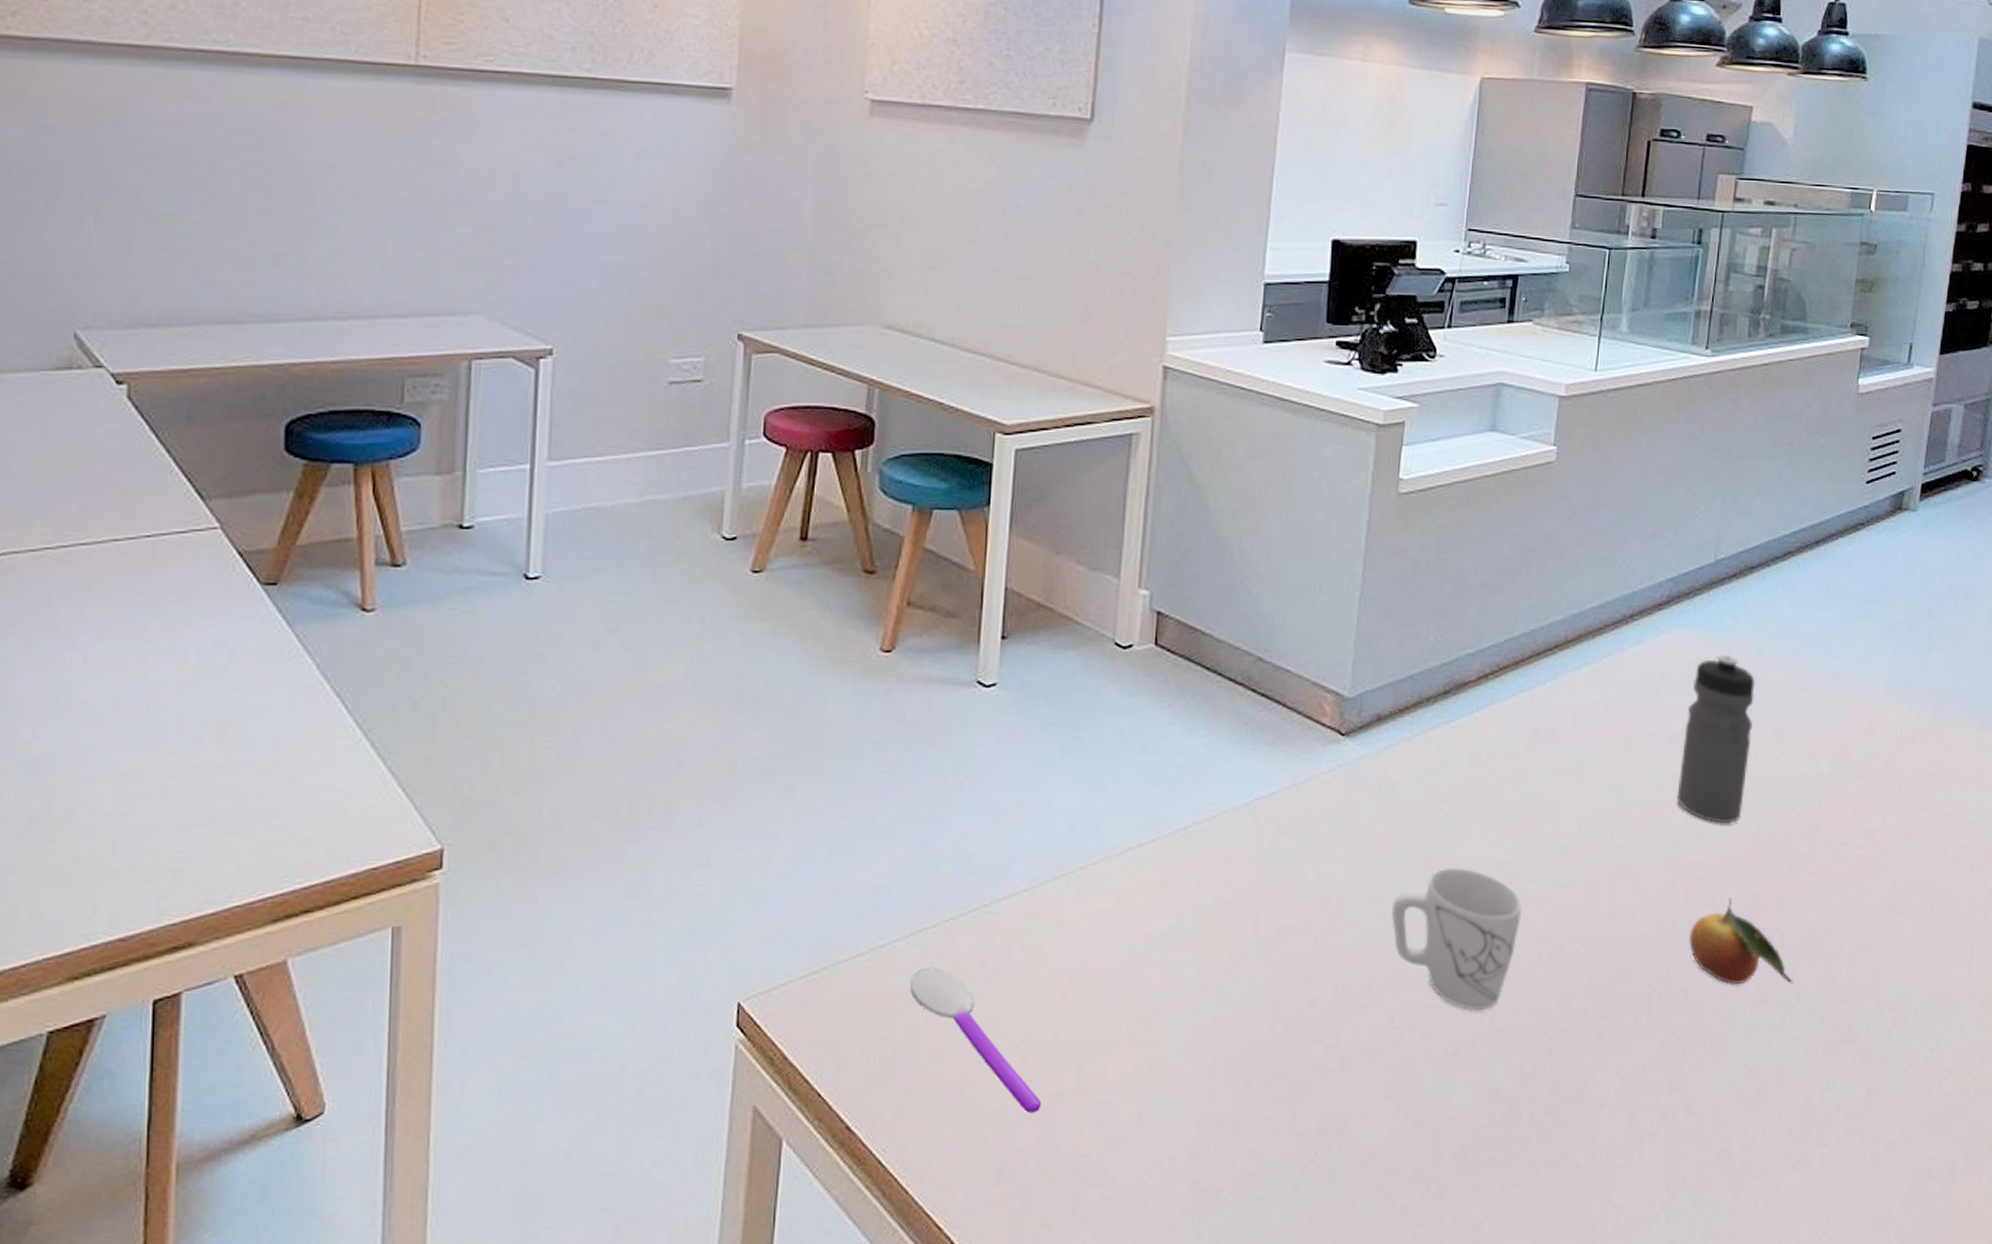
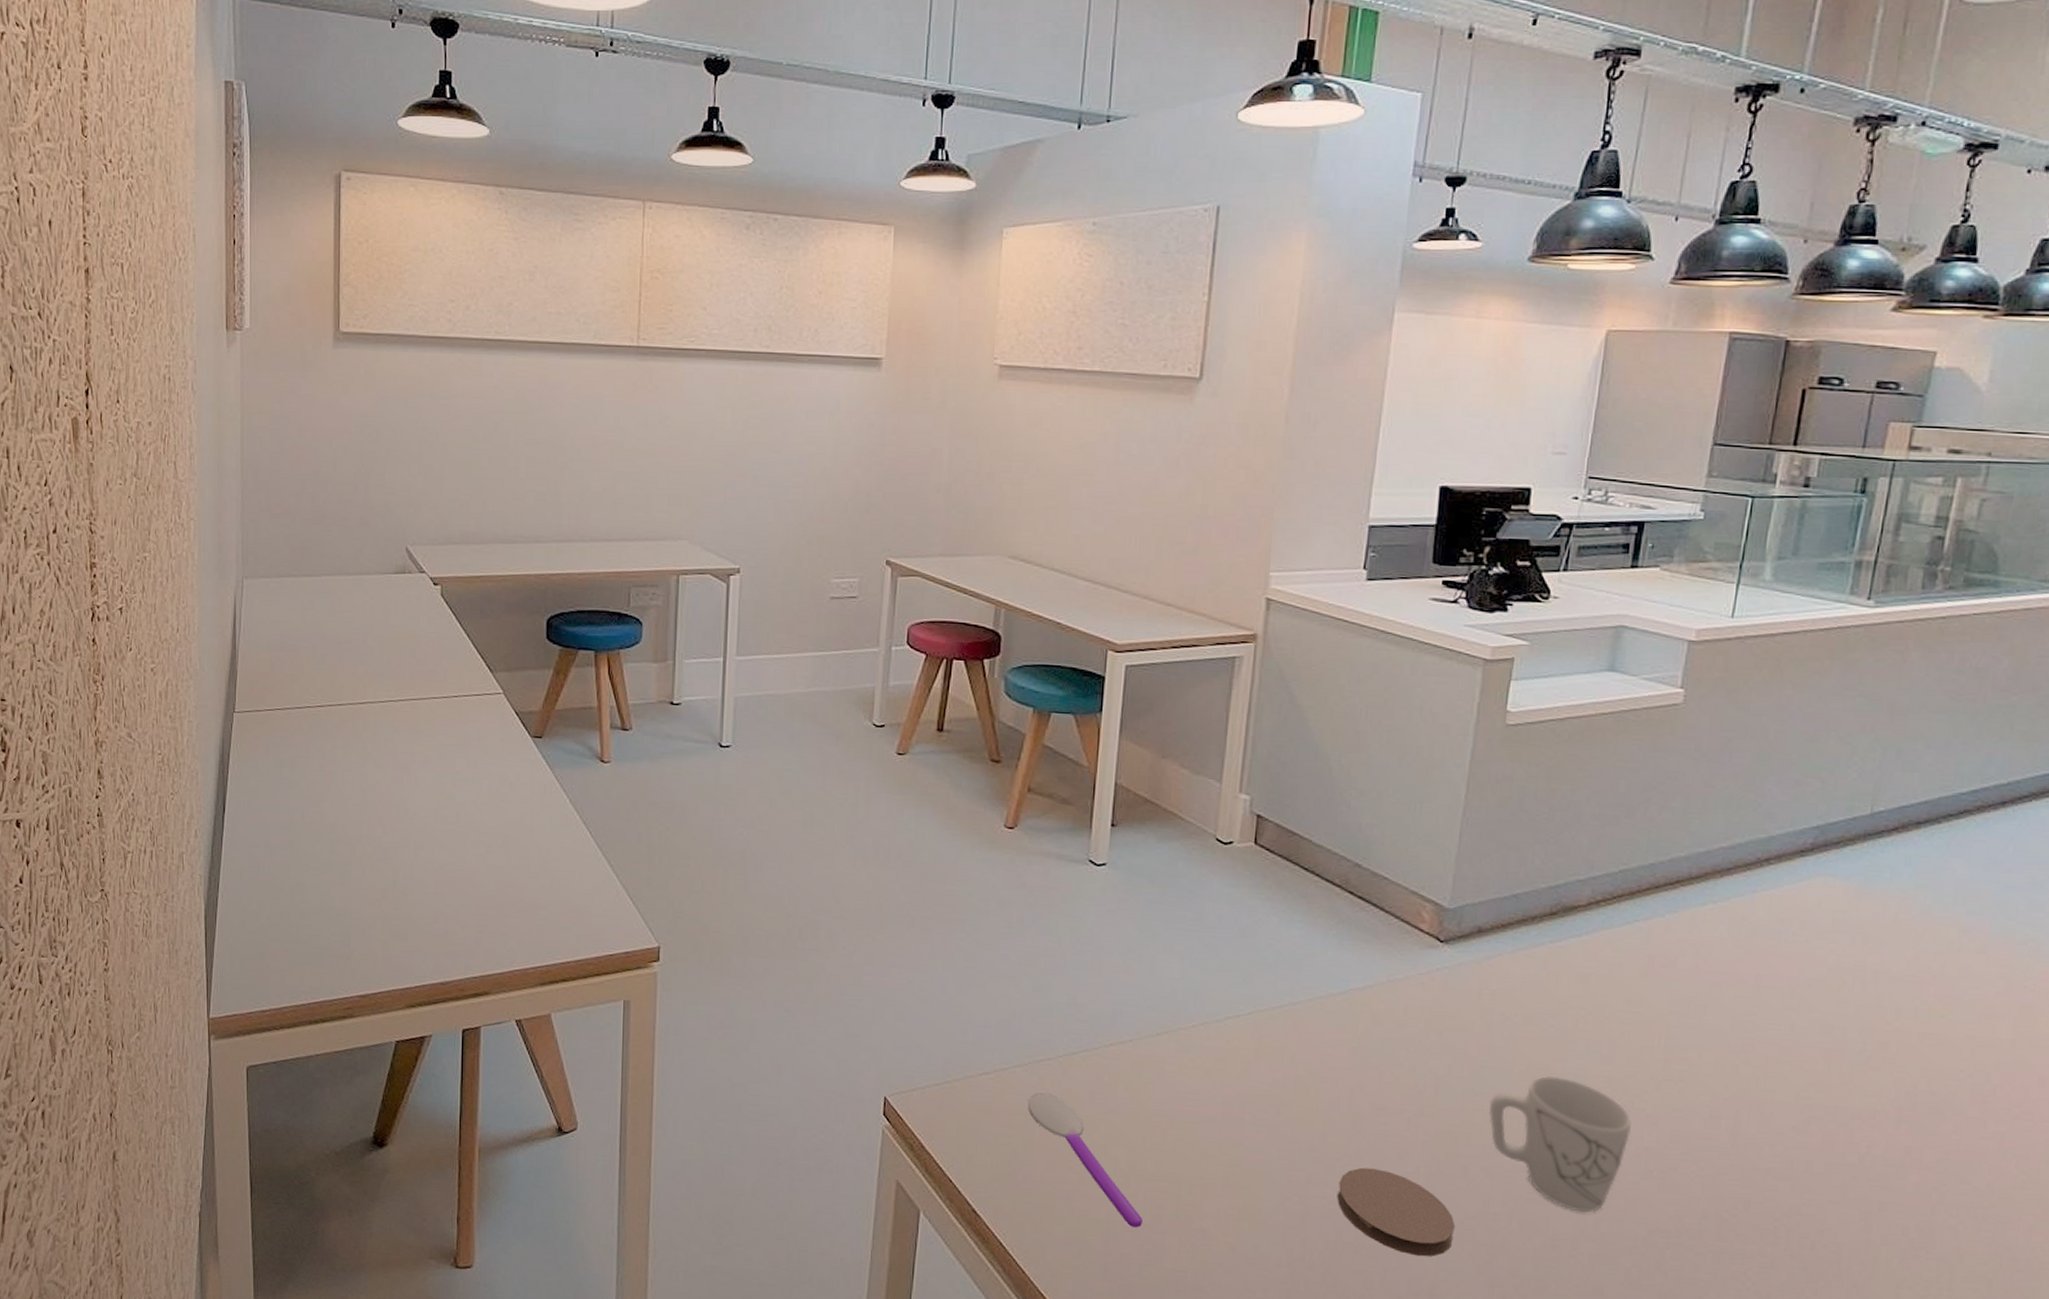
coaster: none [1245,997,1363,1090] -> present [1337,1167,1456,1257]
water bottle: present [1676,654,1755,824] -> none [1816,906,1918,1075]
fruit: present [1688,898,1794,986] -> none [1825,1148,1956,1244]

